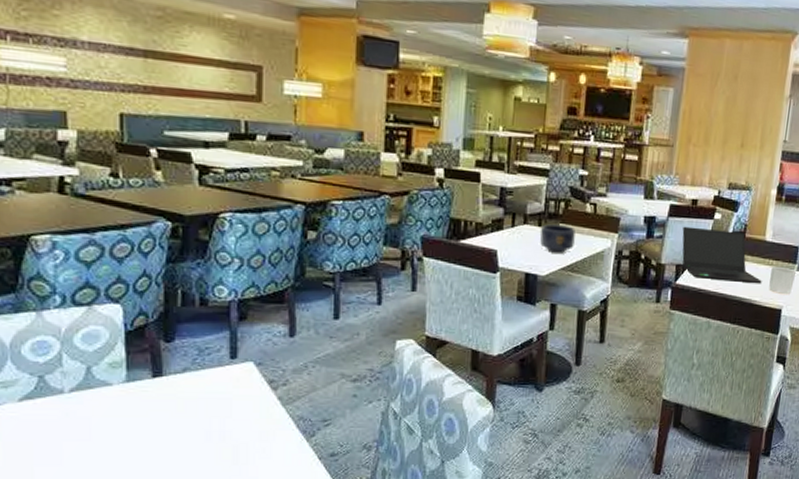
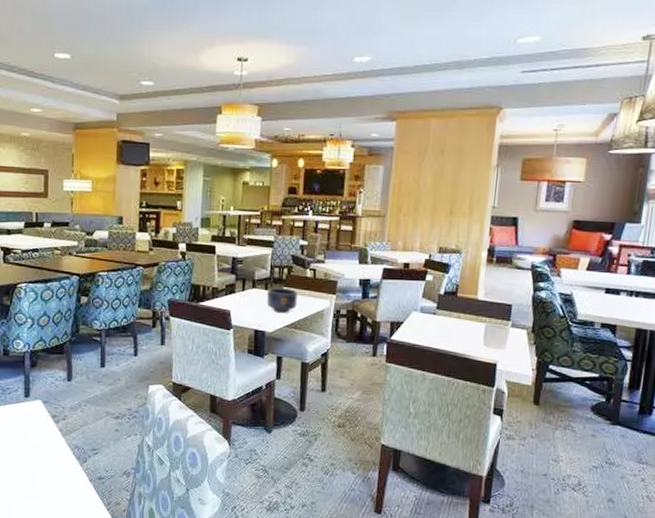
laptop: present [682,226,762,284] -> none [395,287,476,340]

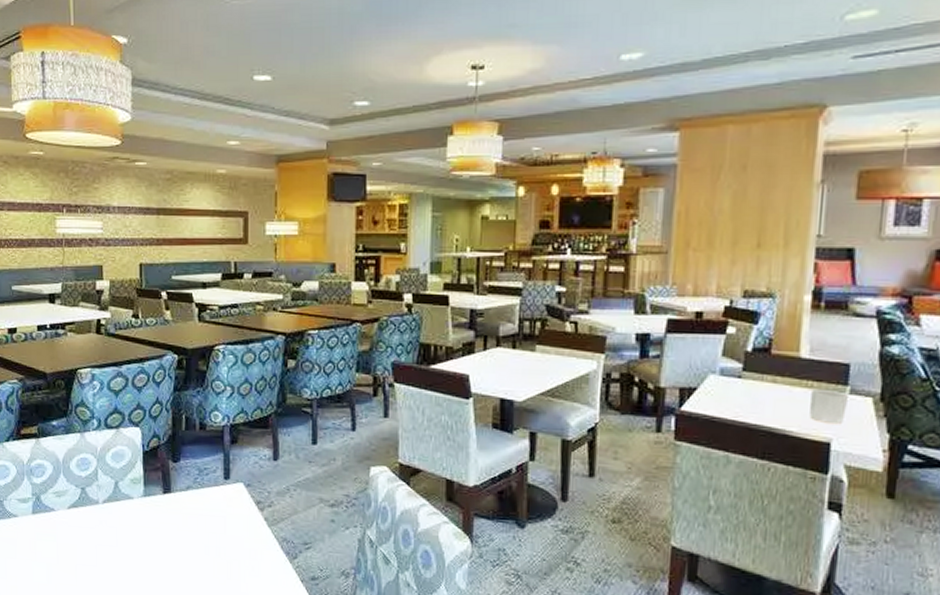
mug: present [266,288,298,313] -> none [514,346,554,377]

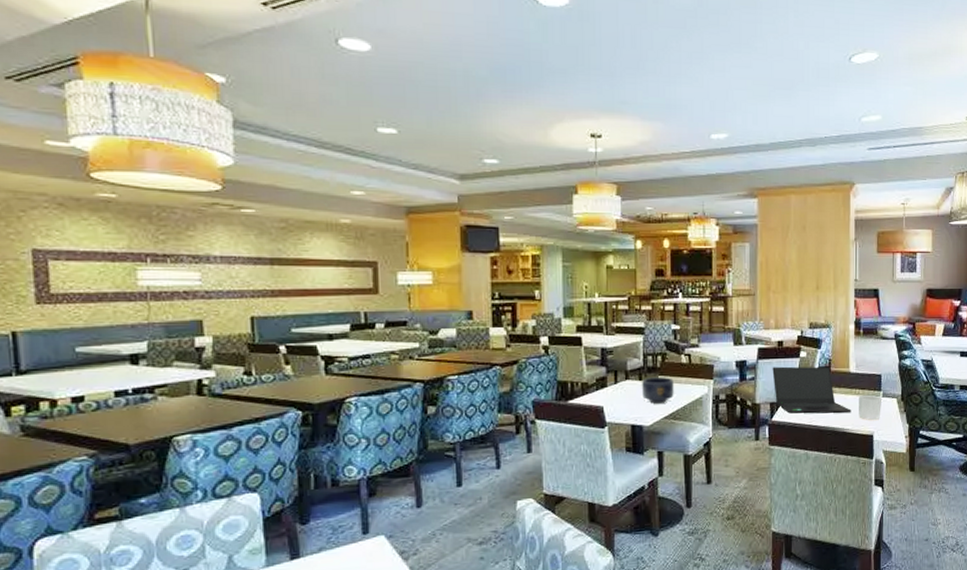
mug: none [514,346,554,377] -> present [641,377,674,404]
laptop: none [685,343,799,411] -> present [772,366,852,414]

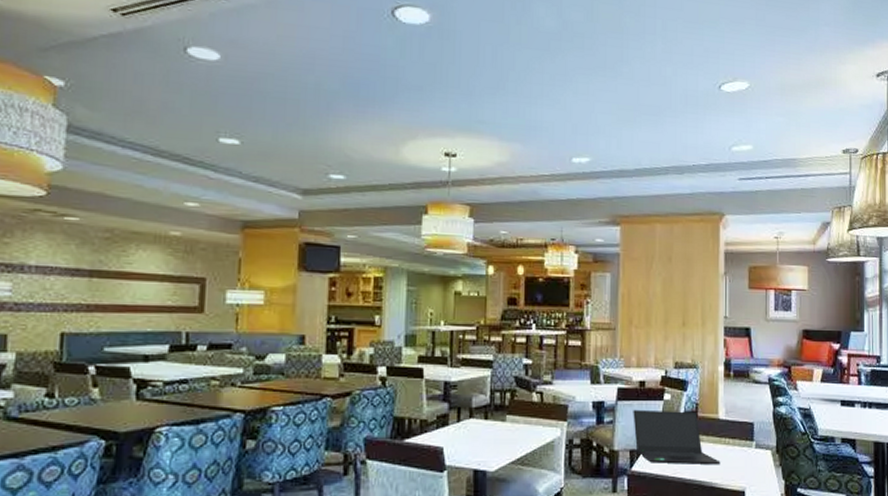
mug: present [641,377,674,404] -> none [486,417,523,446]
mug: present [859,394,881,421] -> none [729,445,754,475]

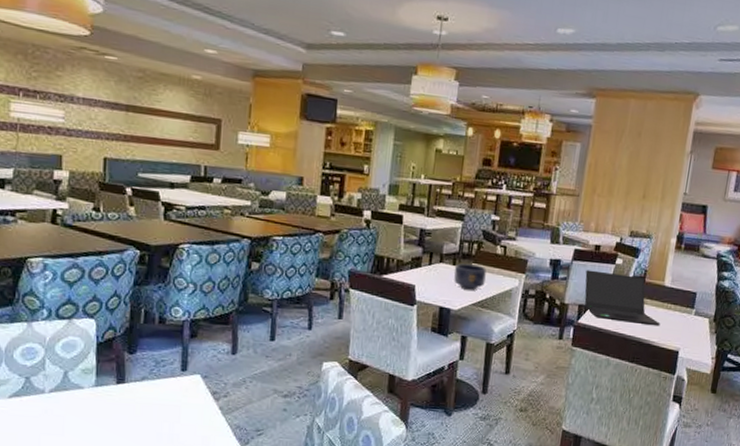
mug: none [486,417,523,446] -> present [453,263,486,290]

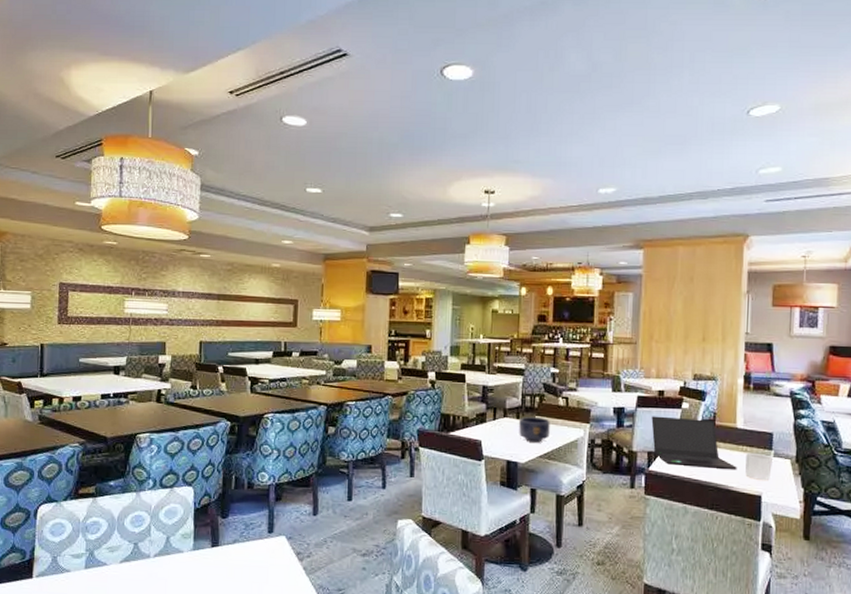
mug: none [667,310,693,338] -> present [745,452,772,481]

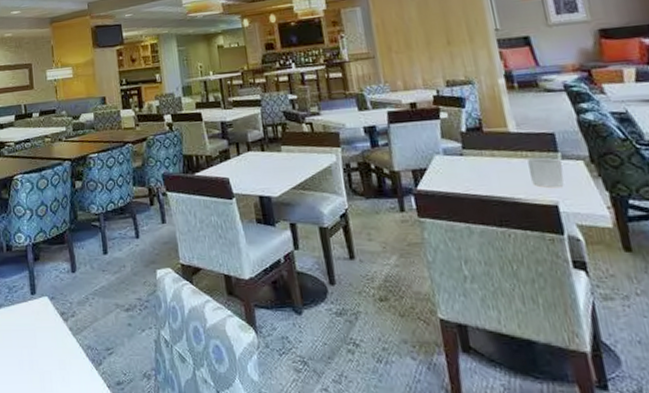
mug: present [518,417,550,443] -> none [263,147,300,174]
laptop: present [651,416,737,470] -> none [408,127,521,181]

